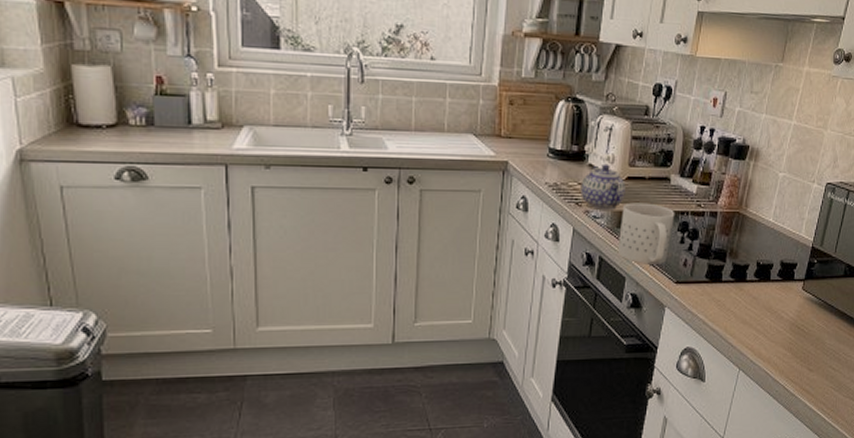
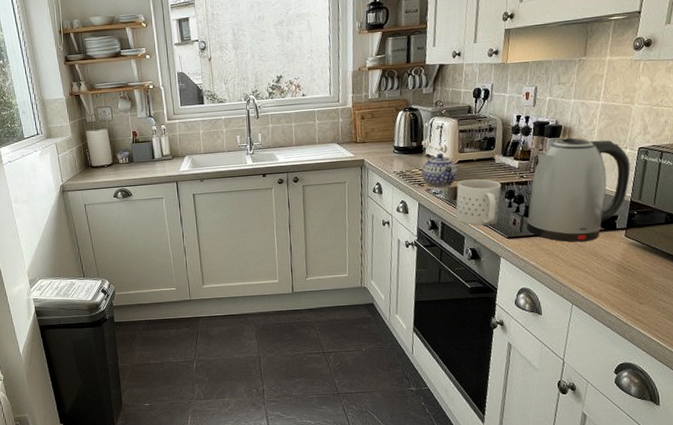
kettle: none [698,162,817,293] -> present [526,137,631,242]

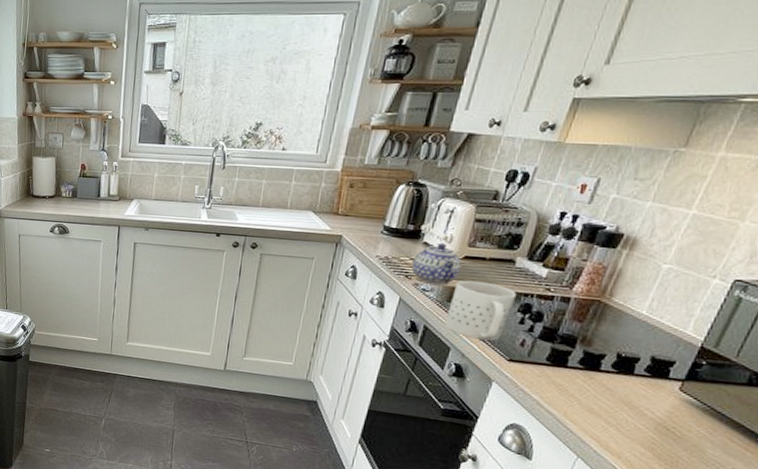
kettle: present [526,137,631,242] -> none [538,250,716,386]

